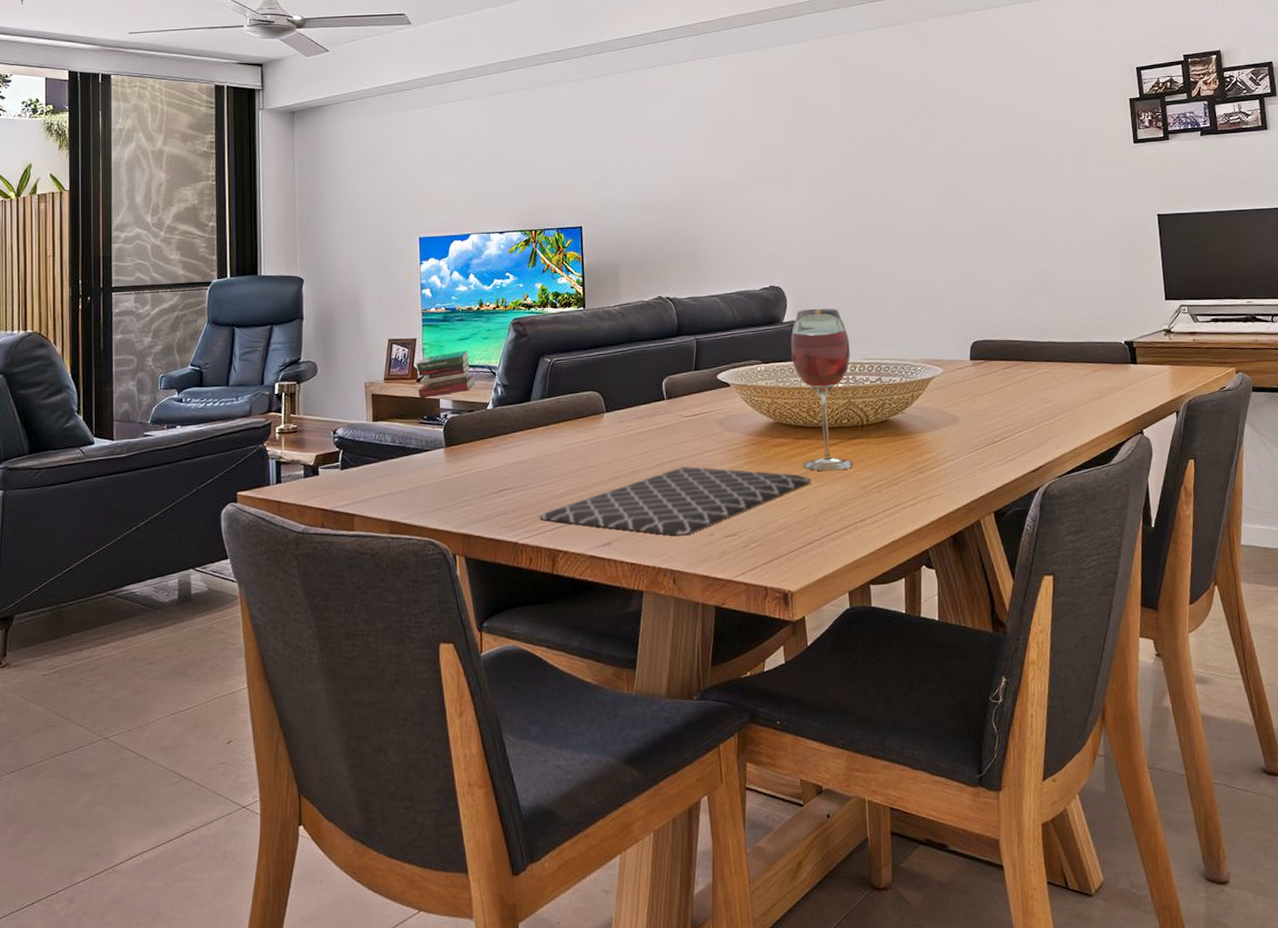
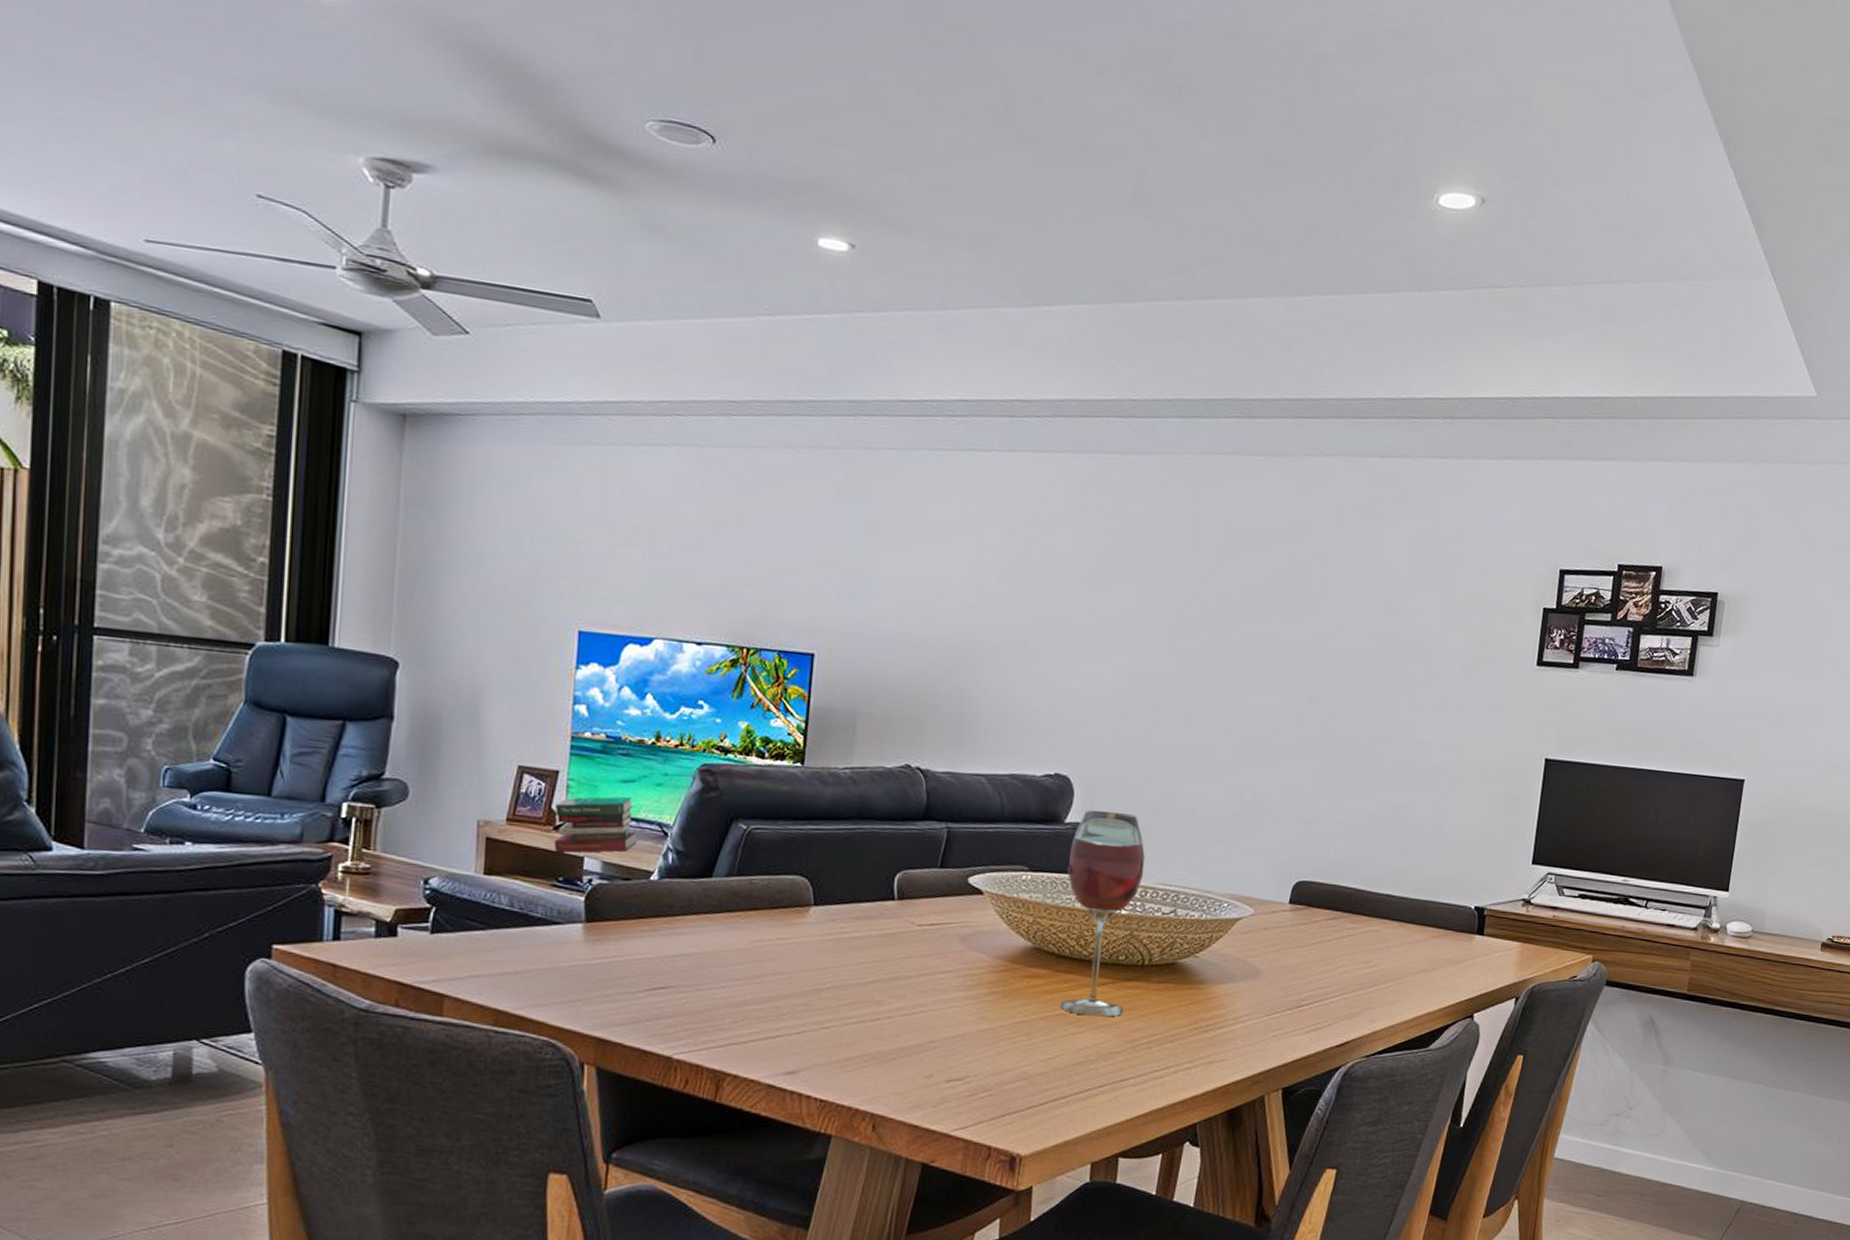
placemat: present [540,466,812,535] -> none [706,987,1069,1072]

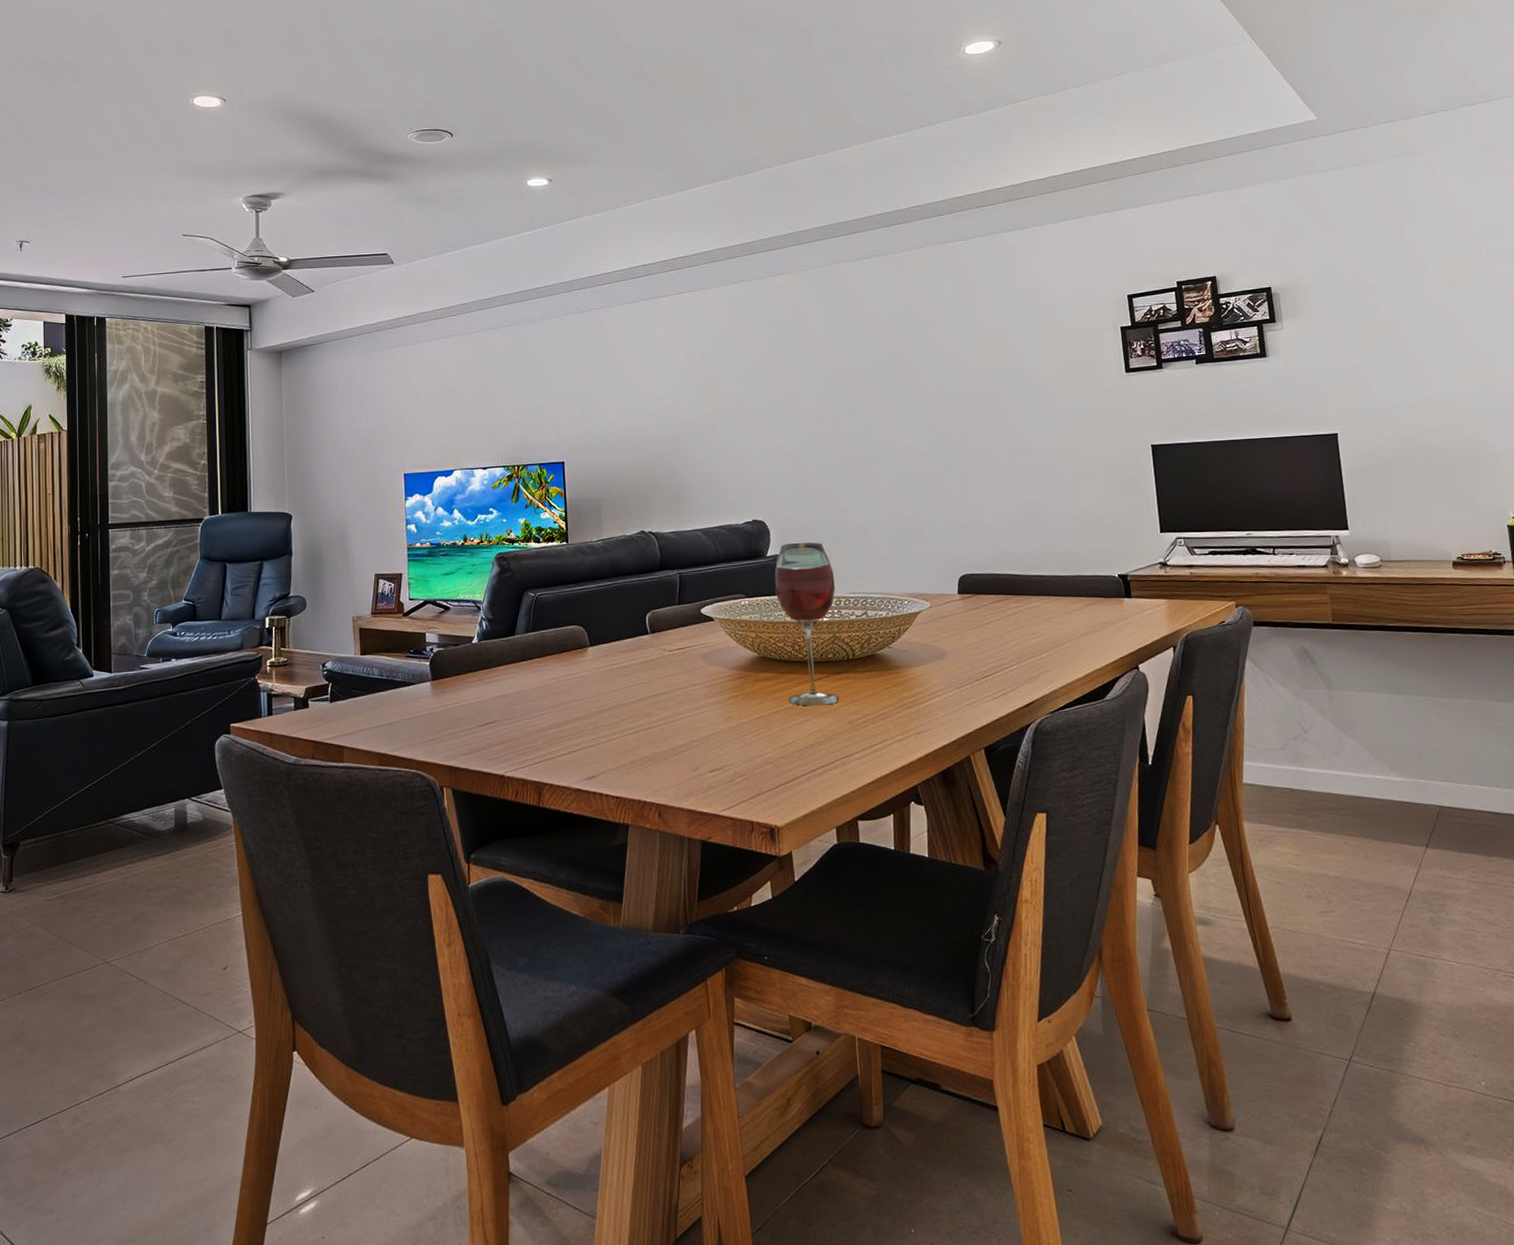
books: present [554,796,637,853] -> none [402,584,460,631]

